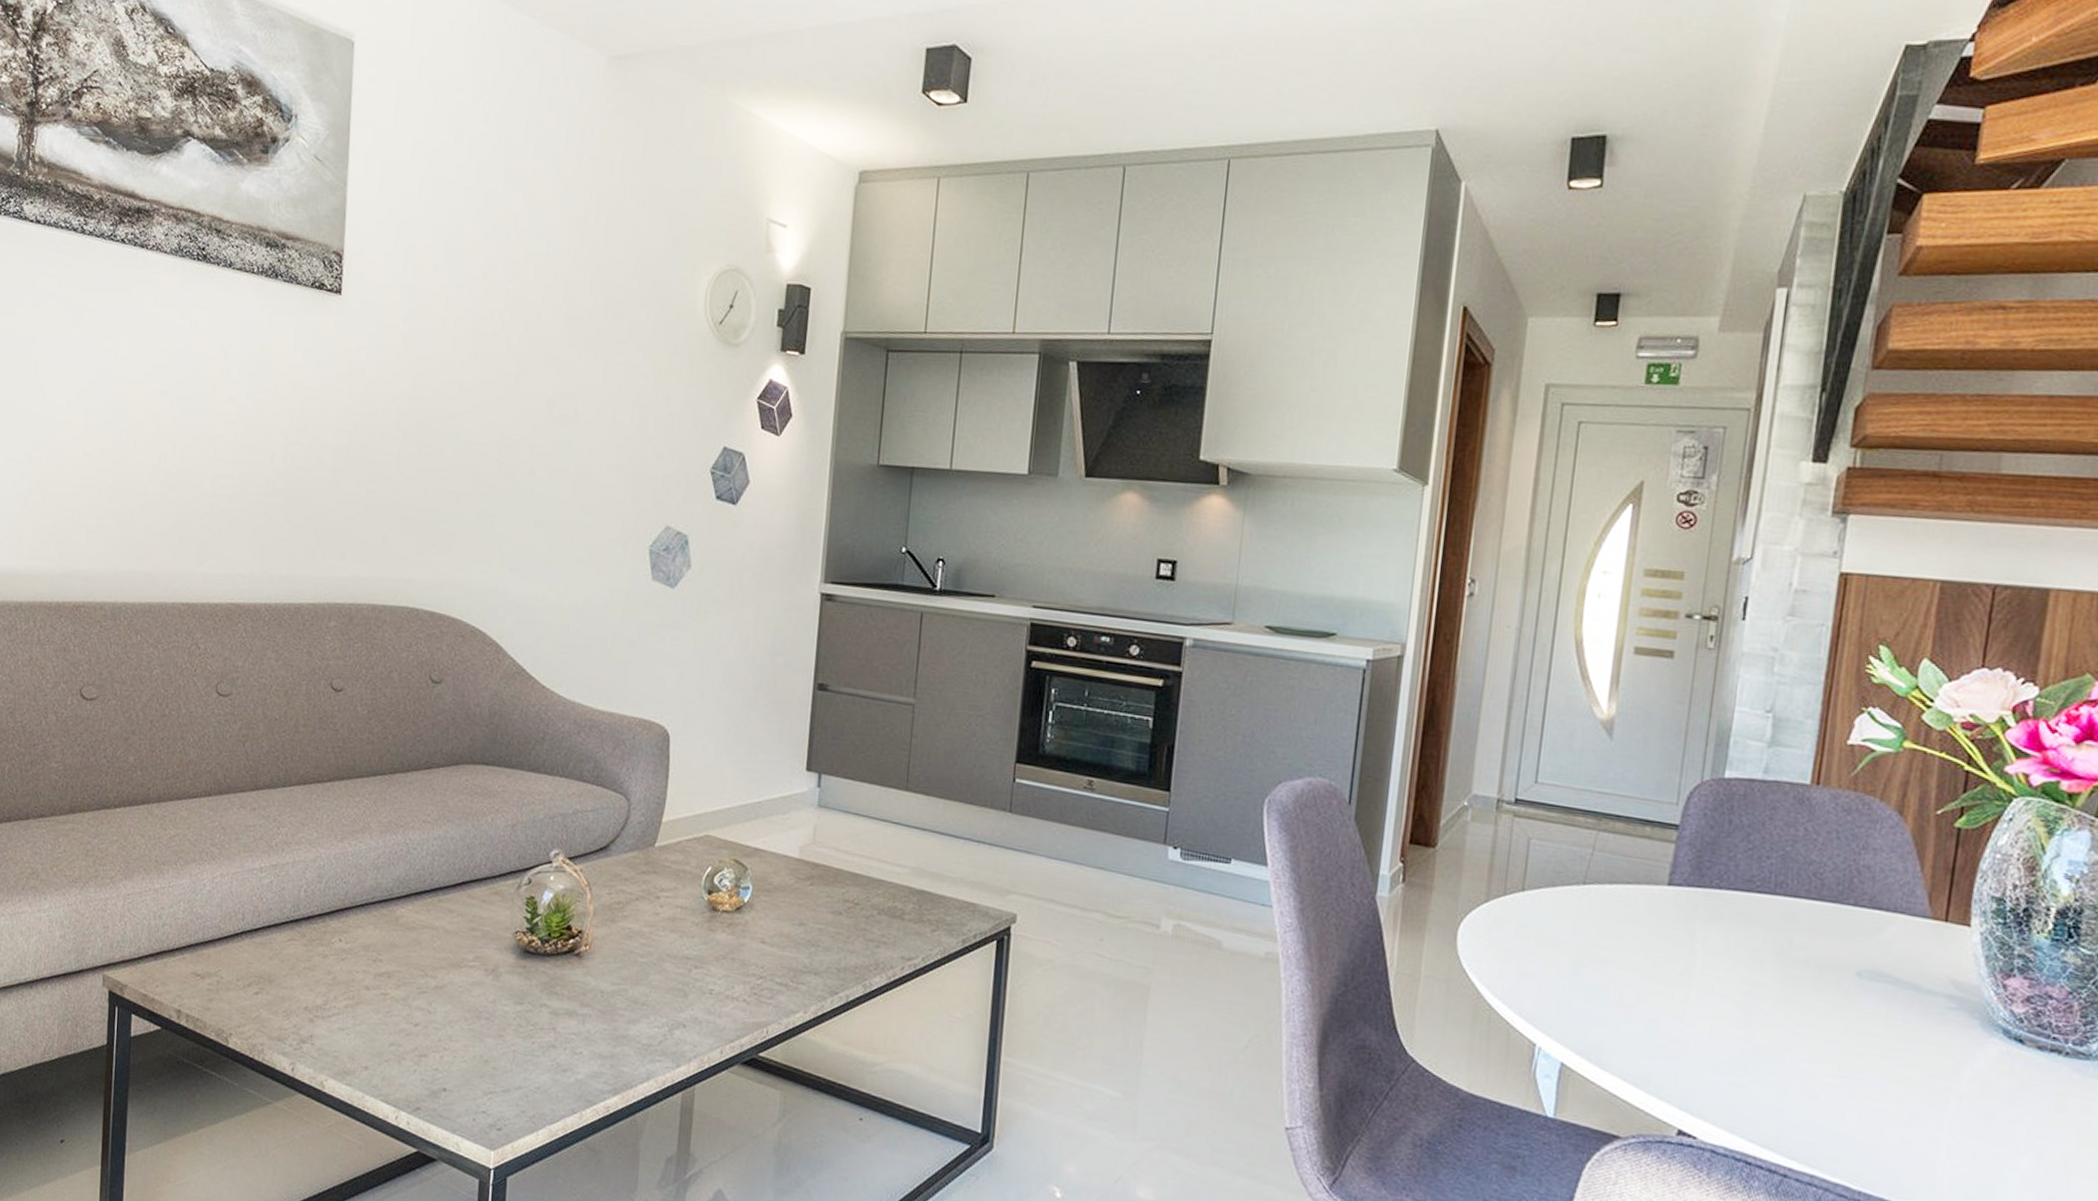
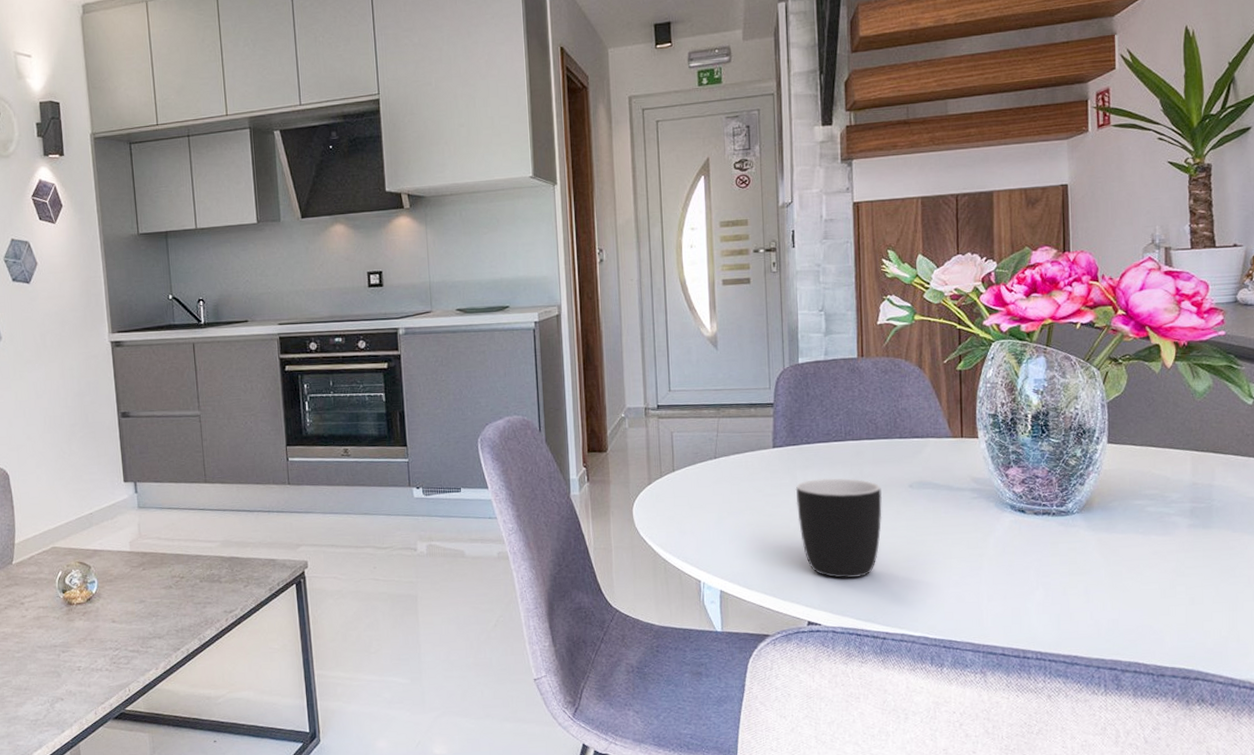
mug: none [1687,937,1815,1085] -> present [795,478,882,578]

